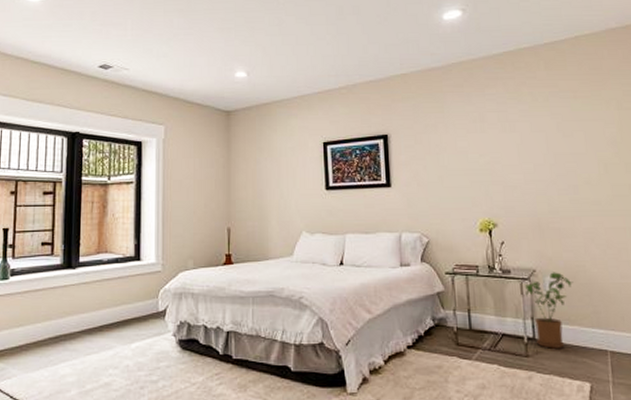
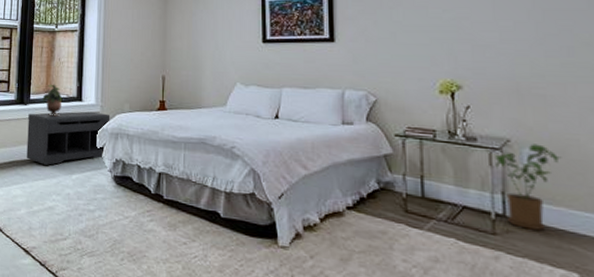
bench: none [76,271,173,336] -> present [26,111,111,165]
potted plant: none [94,243,118,280] -> present [42,84,63,117]

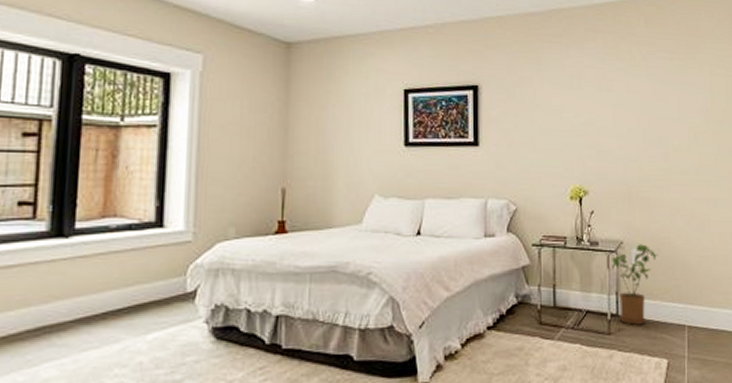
bench: present [26,111,111,165] -> none [67,241,208,326]
potted plant: present [42,84,63,117] -> none [97,204,132,252]

